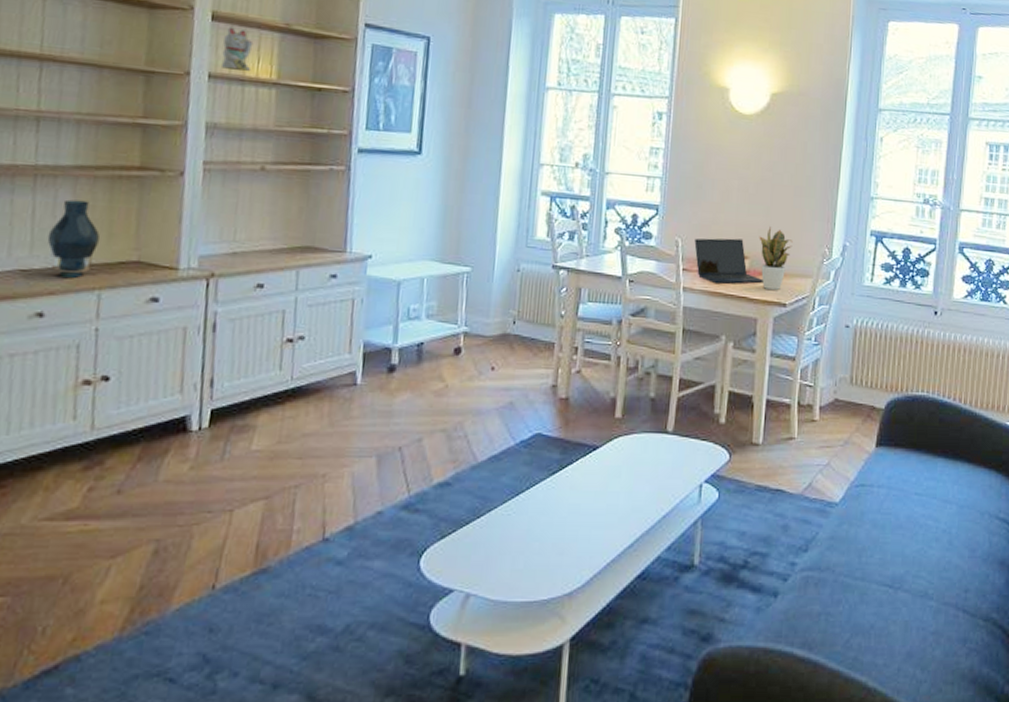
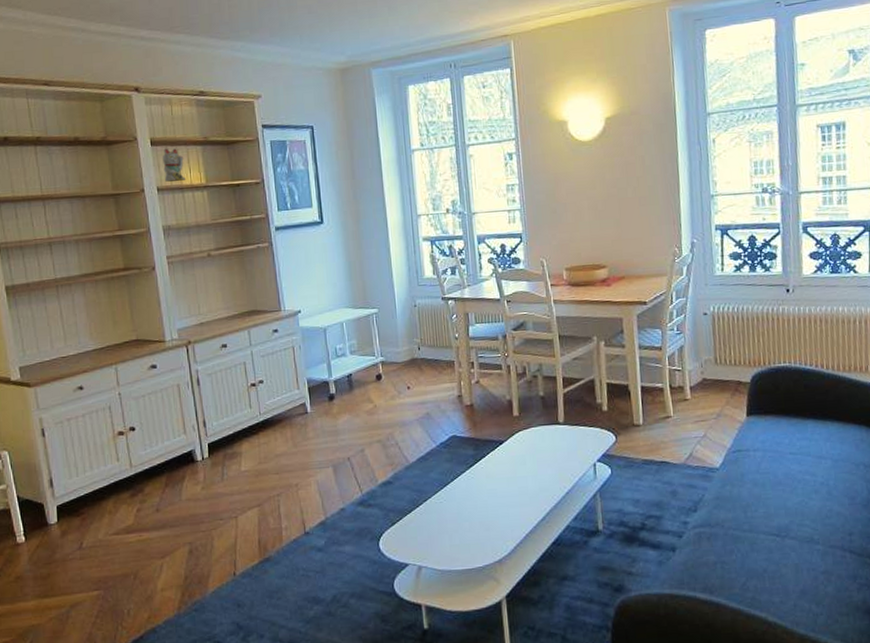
vase: present [47,199,101,278] -> none [74,299,109,359]
laptop: present [694,238,764,285] -> none [557,251,623,294]
potted plant: present [759,226,793,290] -> none [613,236,645,292]

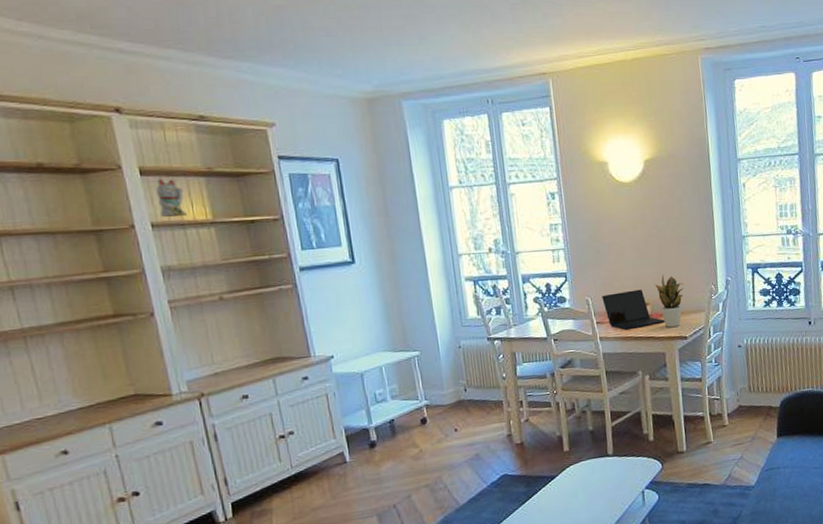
laptop: none [557,251,623,294] -> present [602,289,665,331]
potted plant: none [613,236,645,292] -> present [655,275,684,327]

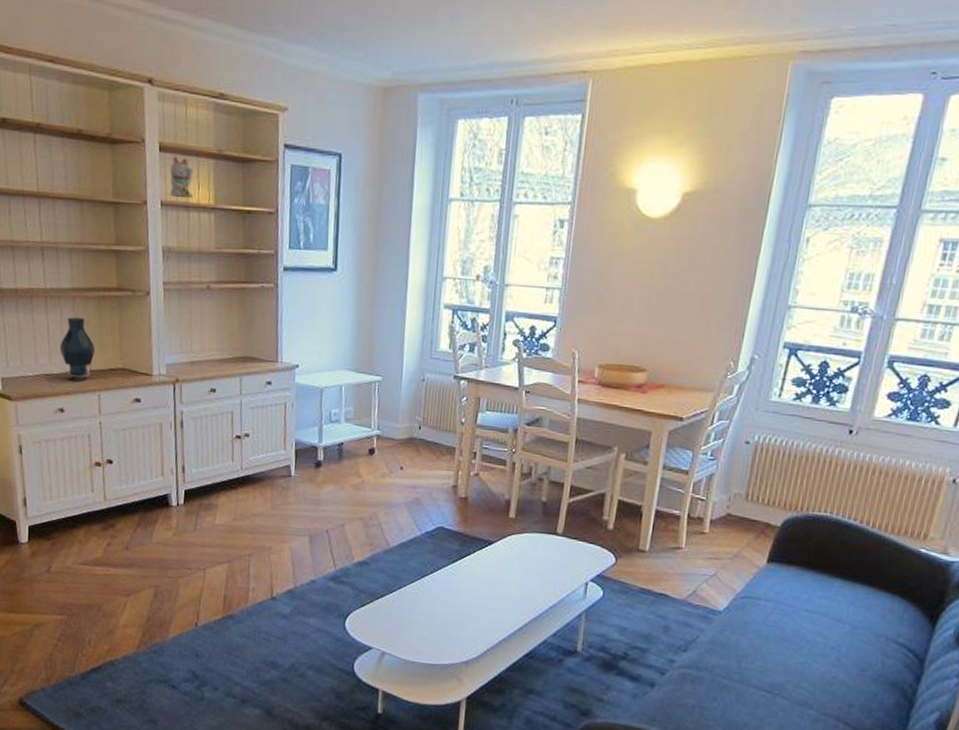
vase: none [51,351,98,419] -> present [59,317,96,381]
laptop: present [602,289,665,331] -> none [591,350,661,398]
potted plant: present [655,275,684,327] -> none [658,338,695,404]

